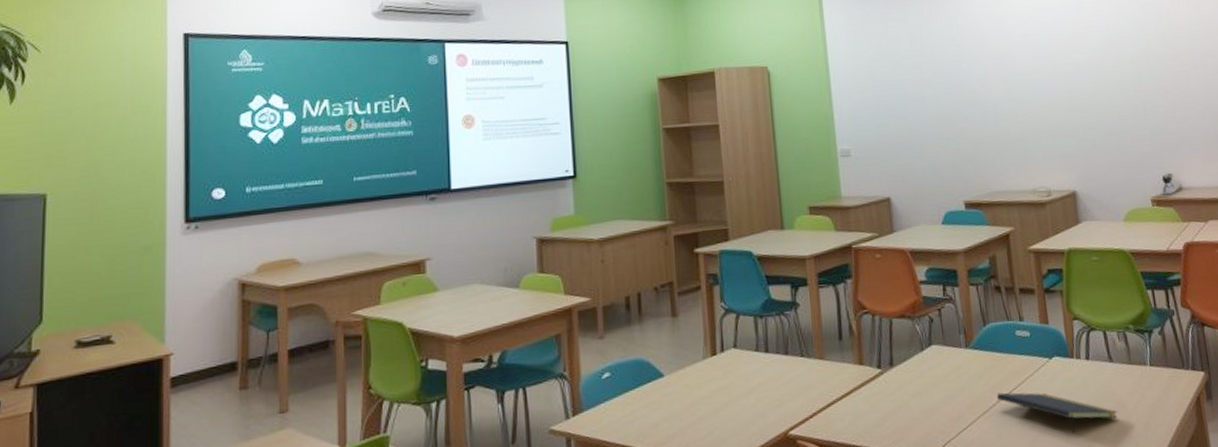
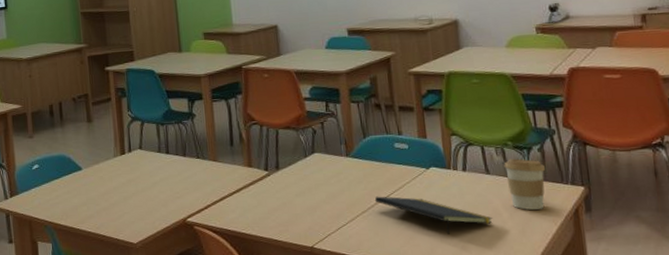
coffee cup: none [1126,343,1168,401] -> present [504,158,546,210]

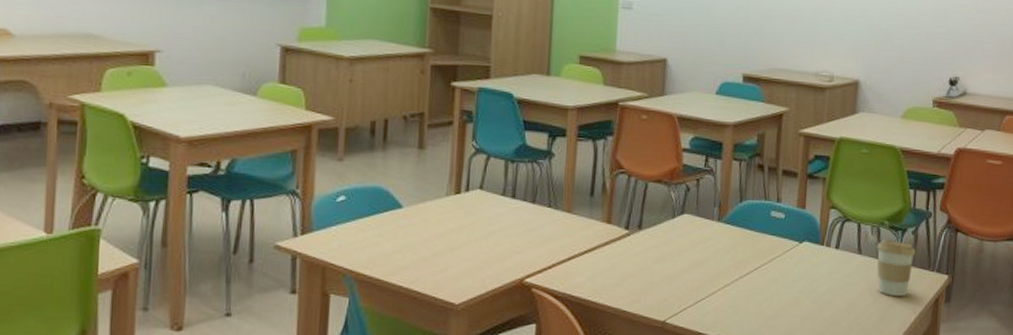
notepad: present [375,196,493,234] -> none [741,269,856,317]

